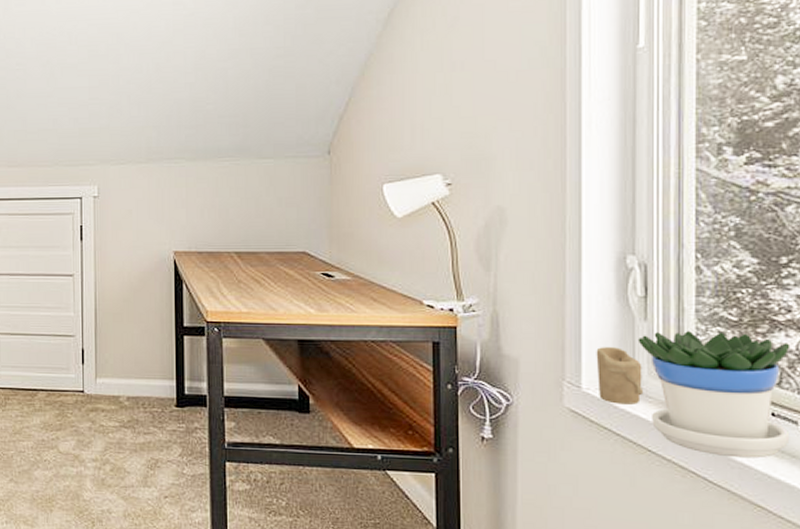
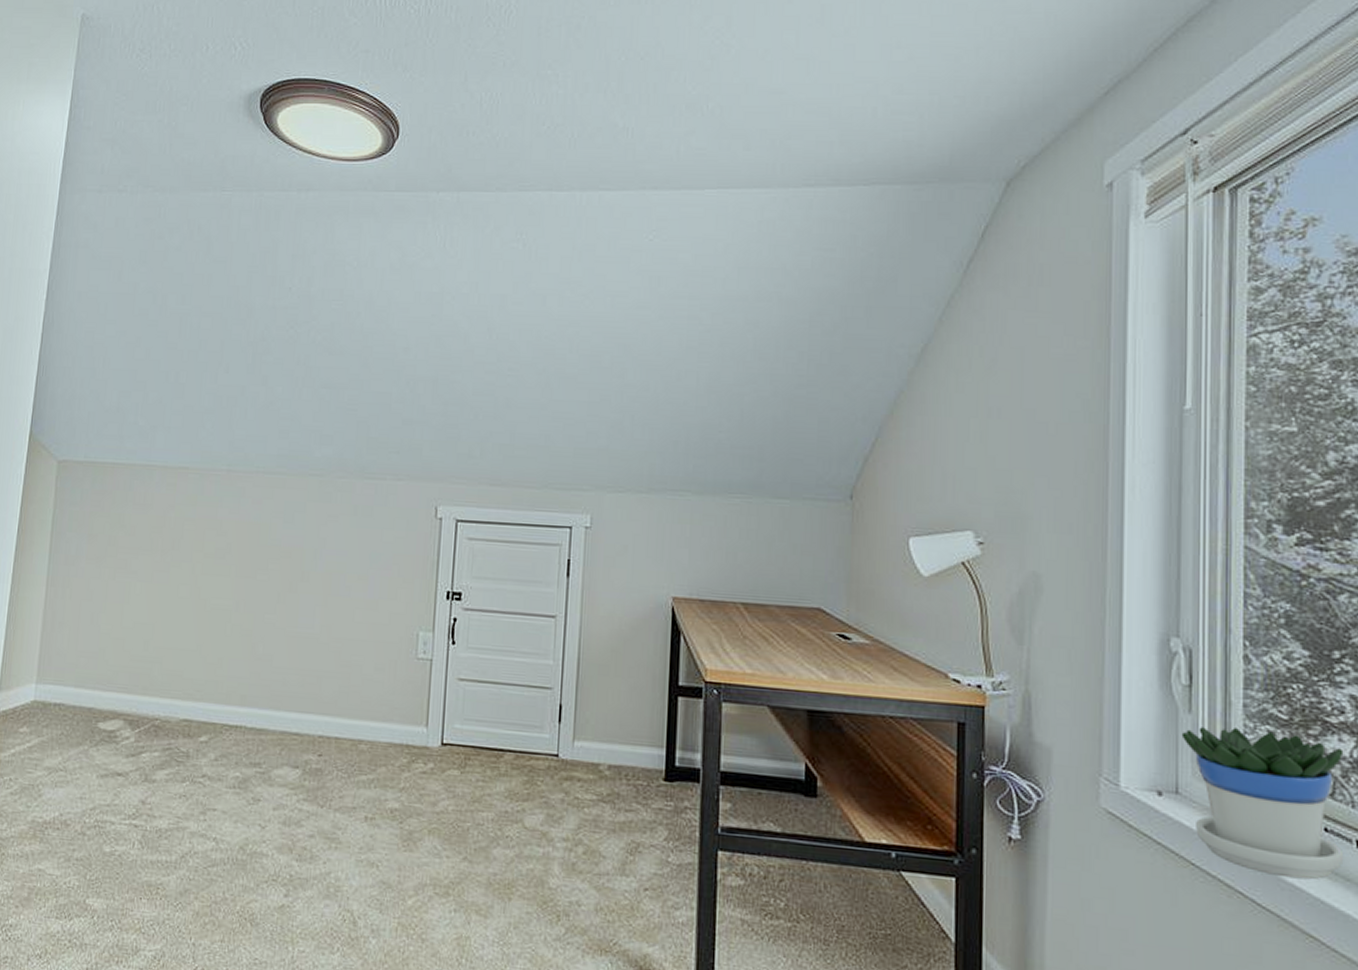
candle: present [596,347,644,406] -> none [1136,740,1188,810]

